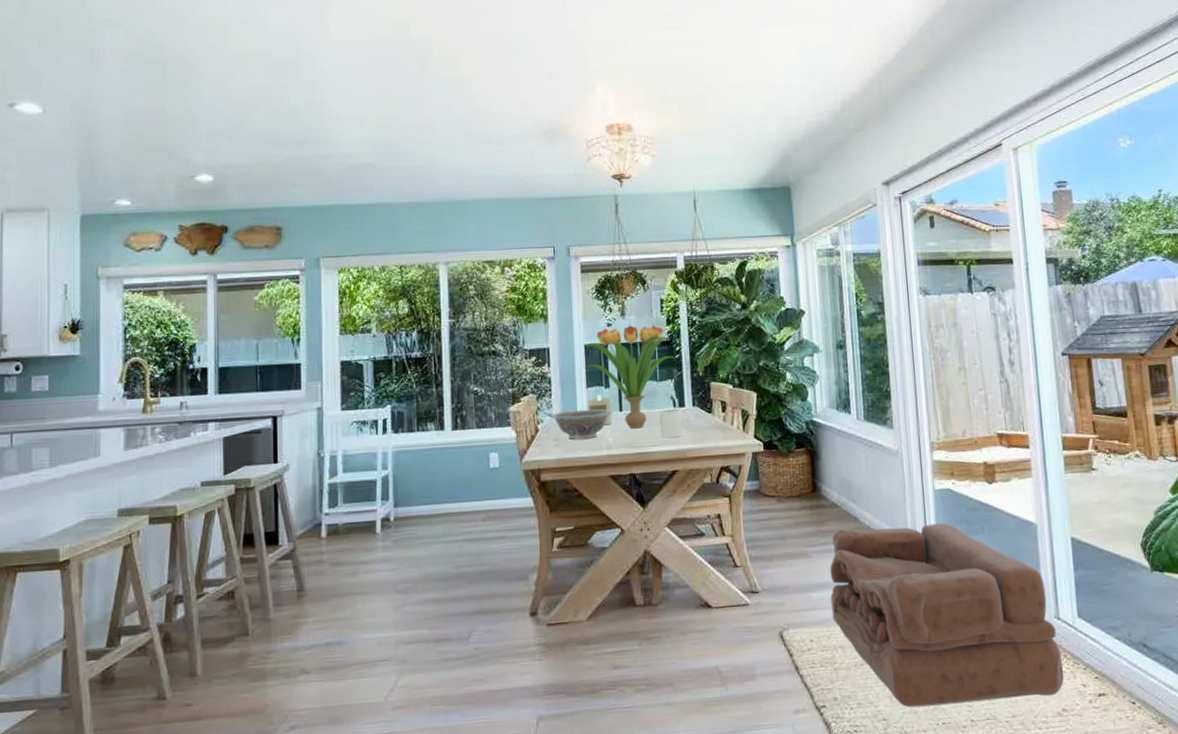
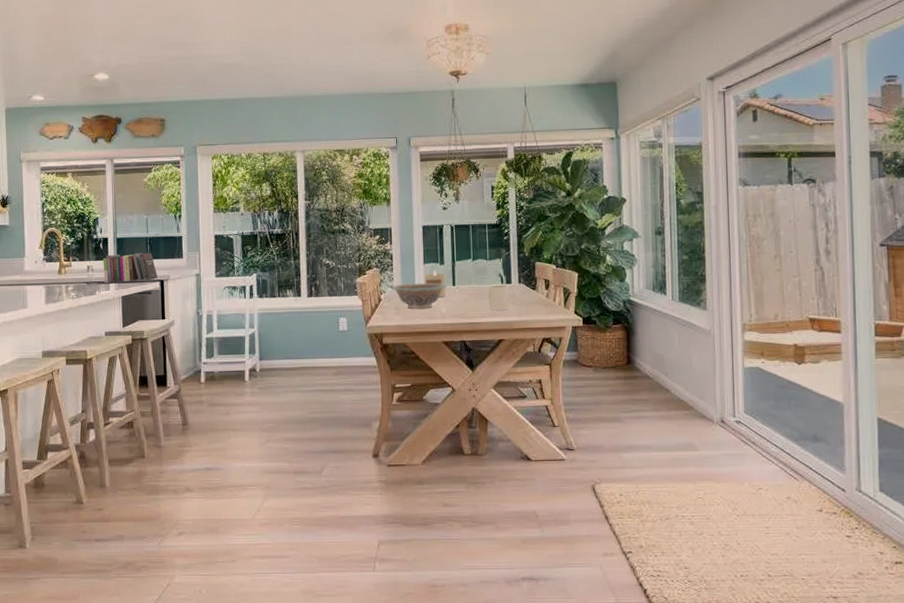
books: none [200,384,269,422] -> present [103,252,157,283]
flower arrangement: present [584,325,676,428] -> none [422,209,505,300]
dog bed: present [830,523,1064,708] -> none [640,398,861,560]

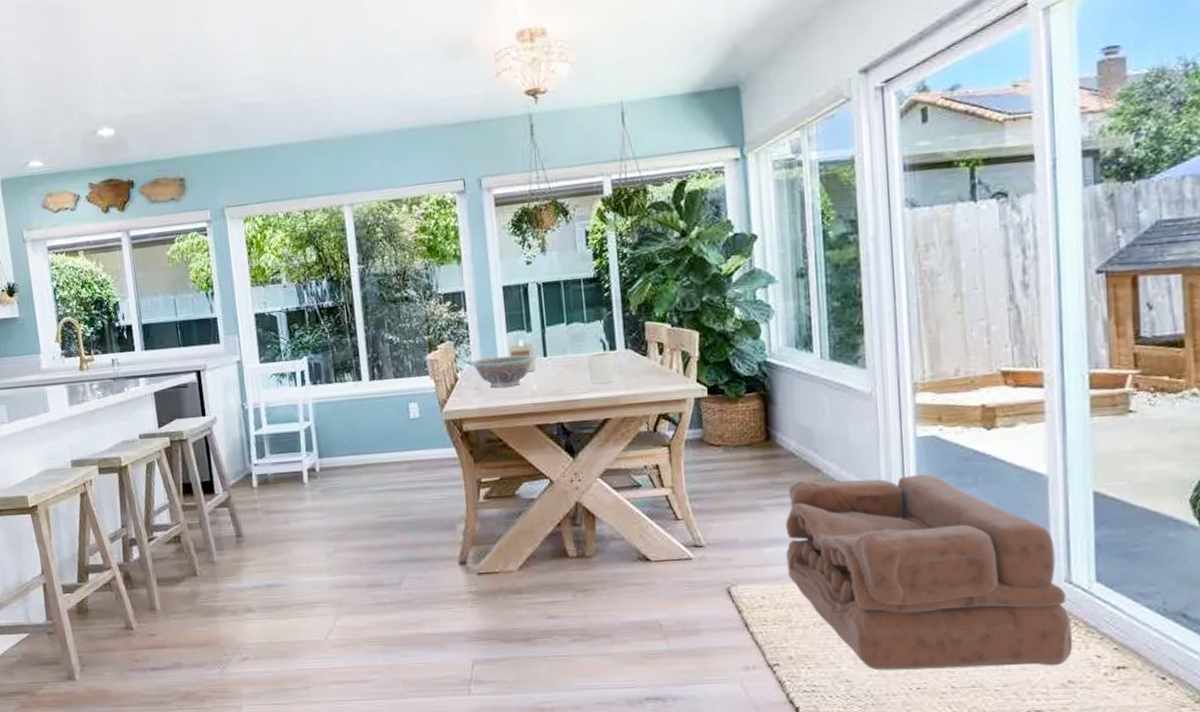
books: present [103,252,157,283] -> none [128,339,193,378]
dog bed: none [640,398,861,560] -> present [785,474,1072,671]

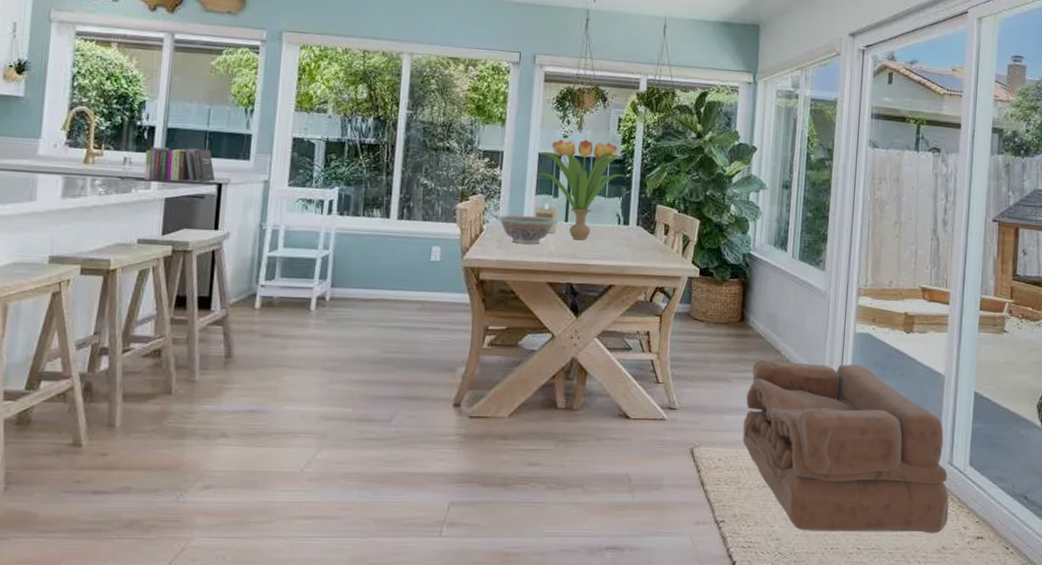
books: none [128,339,193,378] -> present [143,147,215,183]
flower arrangement: none [503,260,605,374] -> present [536,139,627,240]
mug: present [588,352,615,385] -> none [602,225,626,254]

